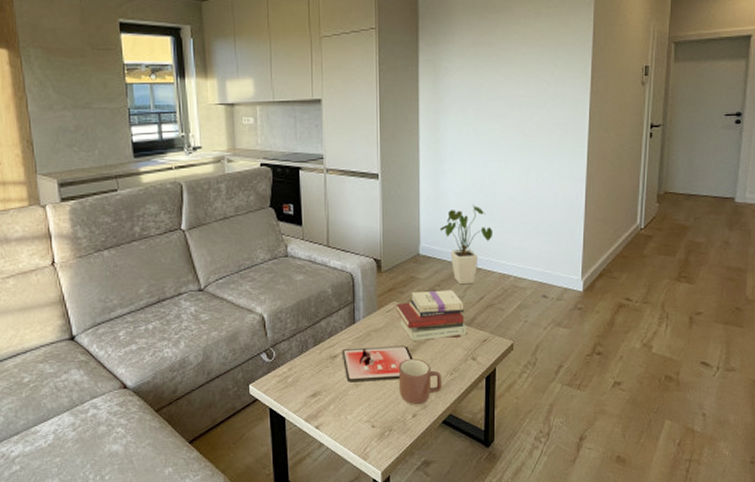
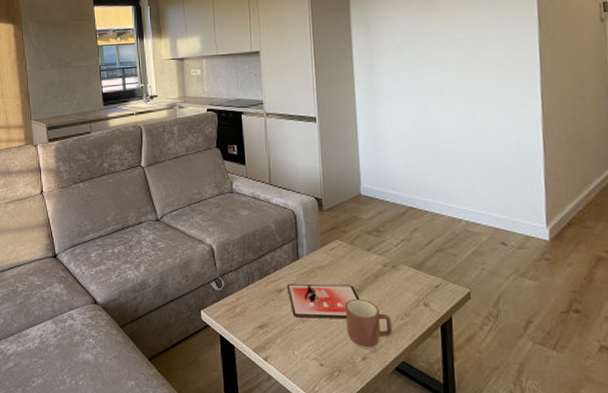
books: present [396,289,467,341] -> none [339,231,416,281]
house plant: present [439,205,492,285] -> none [380,147,438,227]

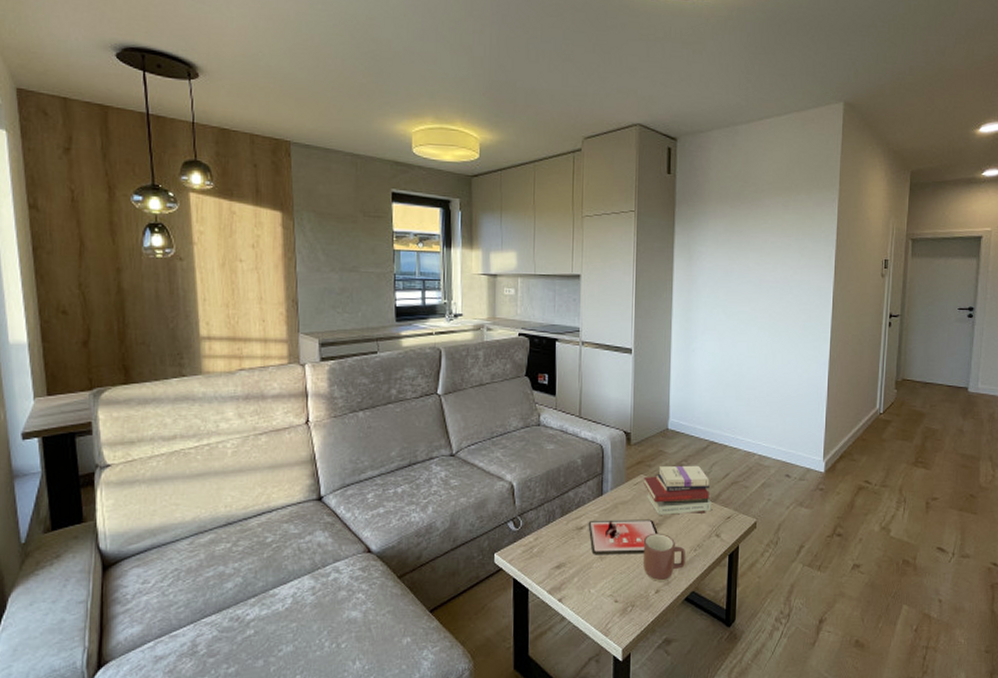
books: none [339,231,416,281] -> present [643,465,712,515]

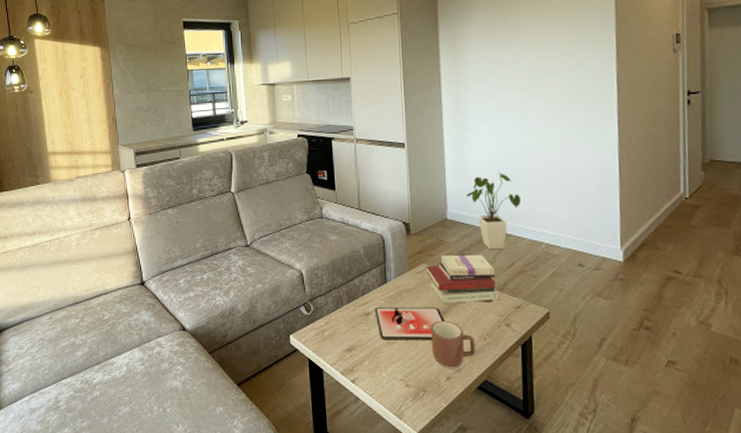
house plant: none [688,383,739,461] -> present [466,173,521,250]

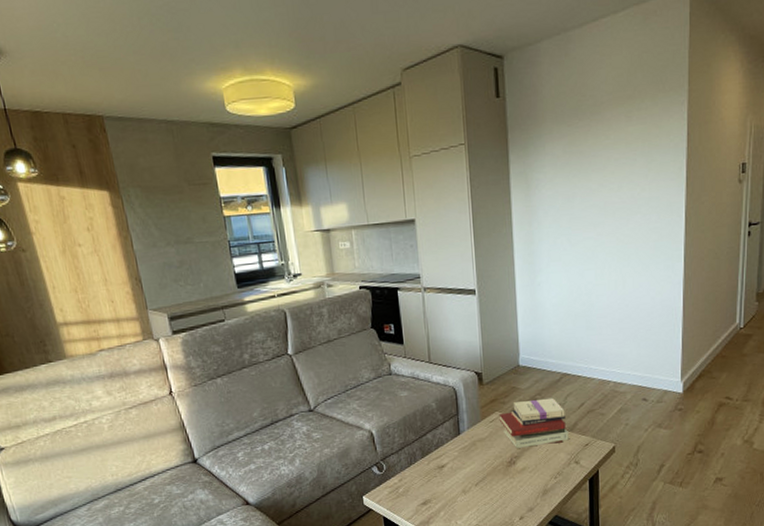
tablet: present [374,306,445,340] -> none [449,453,518,490]
mug: present [430,320,475,368] -> none [503,464,546,509]
house plant: present [466,173,521,250] -> none [537,315,591,393]

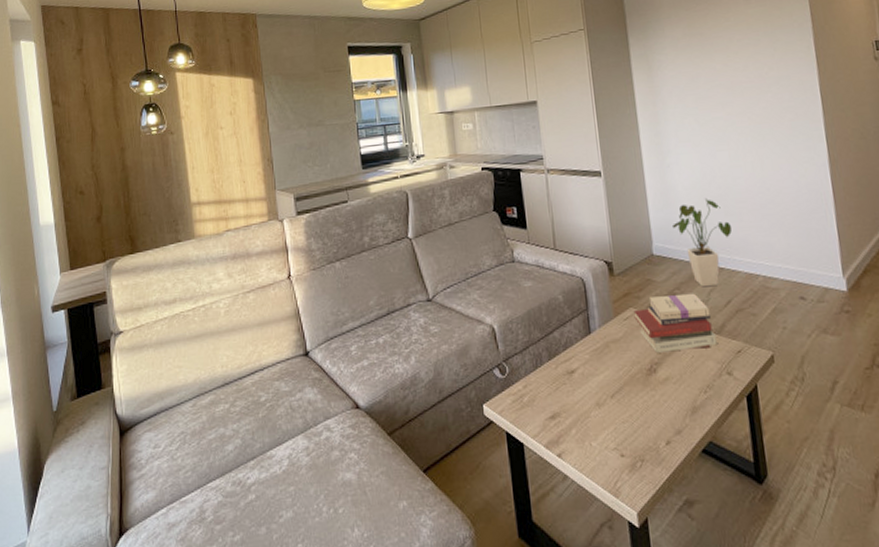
house plant: none [537,315,591,393] -> present [671,199,732,287]

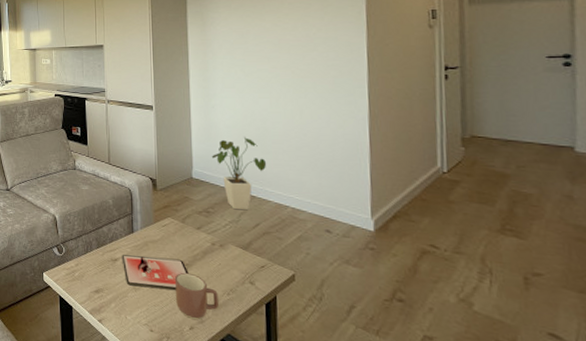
tablet: none [579,358,659,402] -> present [121,255,189,290]
books: present [633,293,717,353] -> none [171,211,243,260]
mug: none [643,373,696,431] -> present [174,272,218,320]

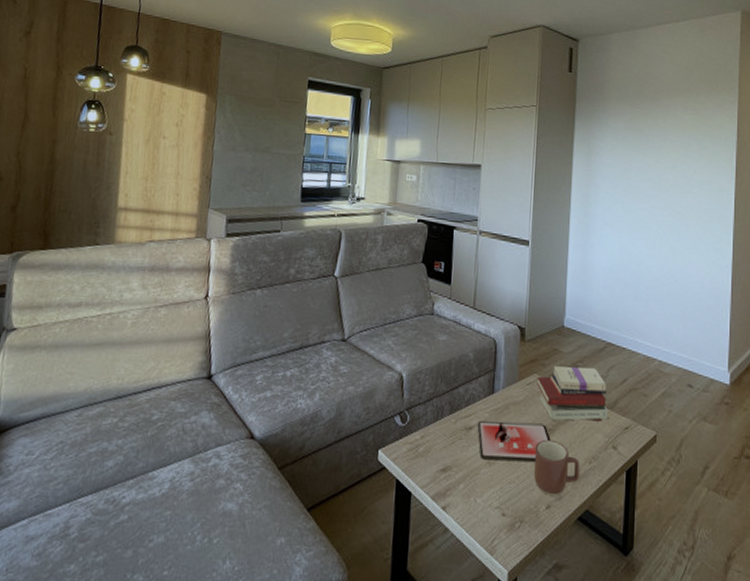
books: none [171,211,243,260] -> present [537,366,608,421]
house plant: present [211,137,266,211] -> none [585,282,638,364]

